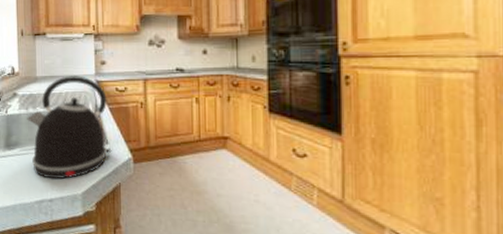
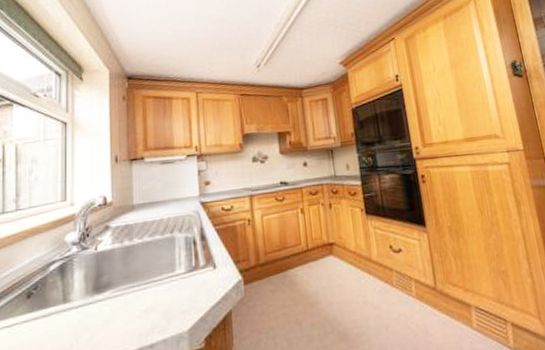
kettle: present [27,76,112,179] -> none [121,199,221,320]

